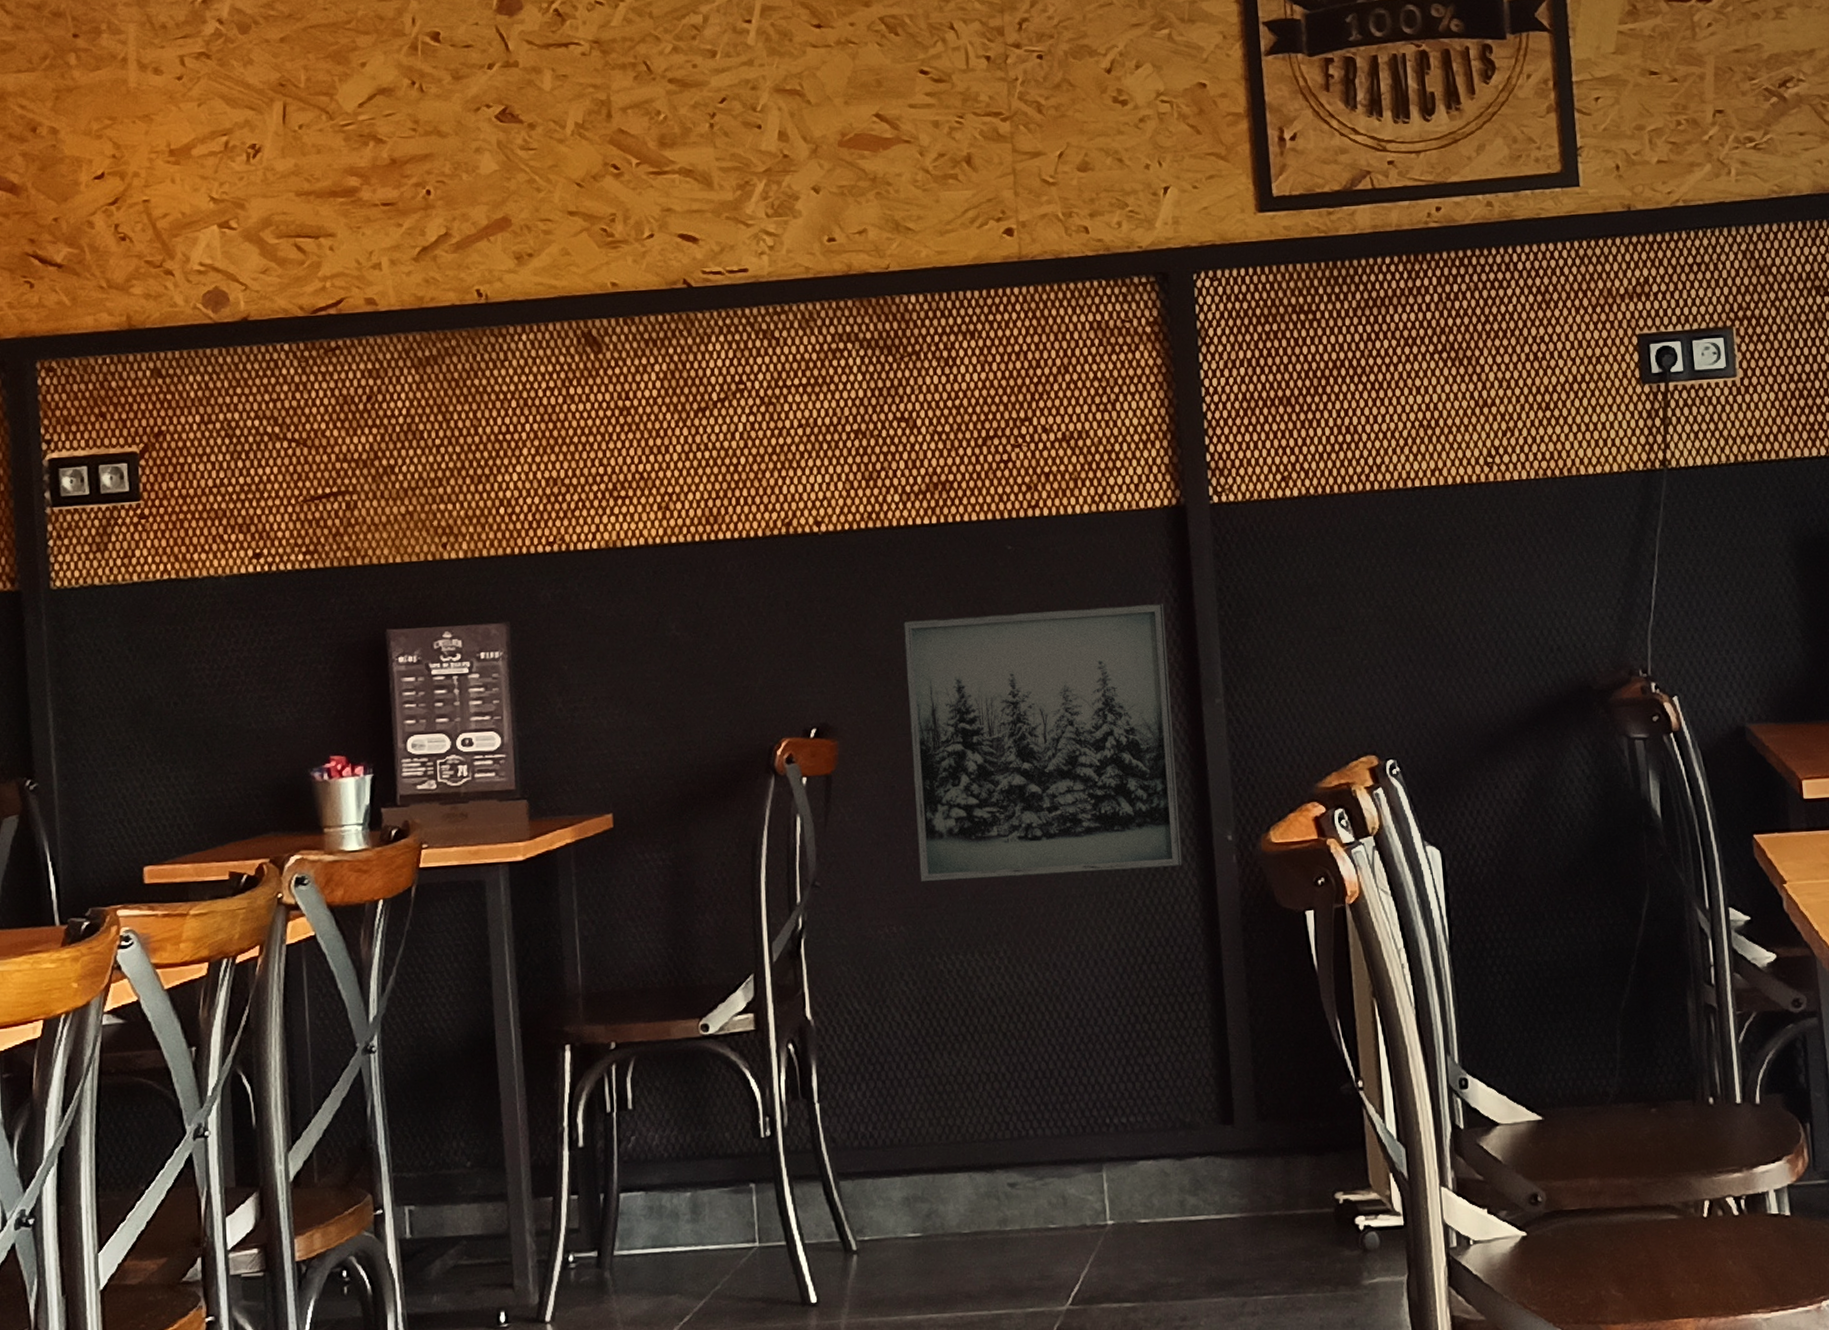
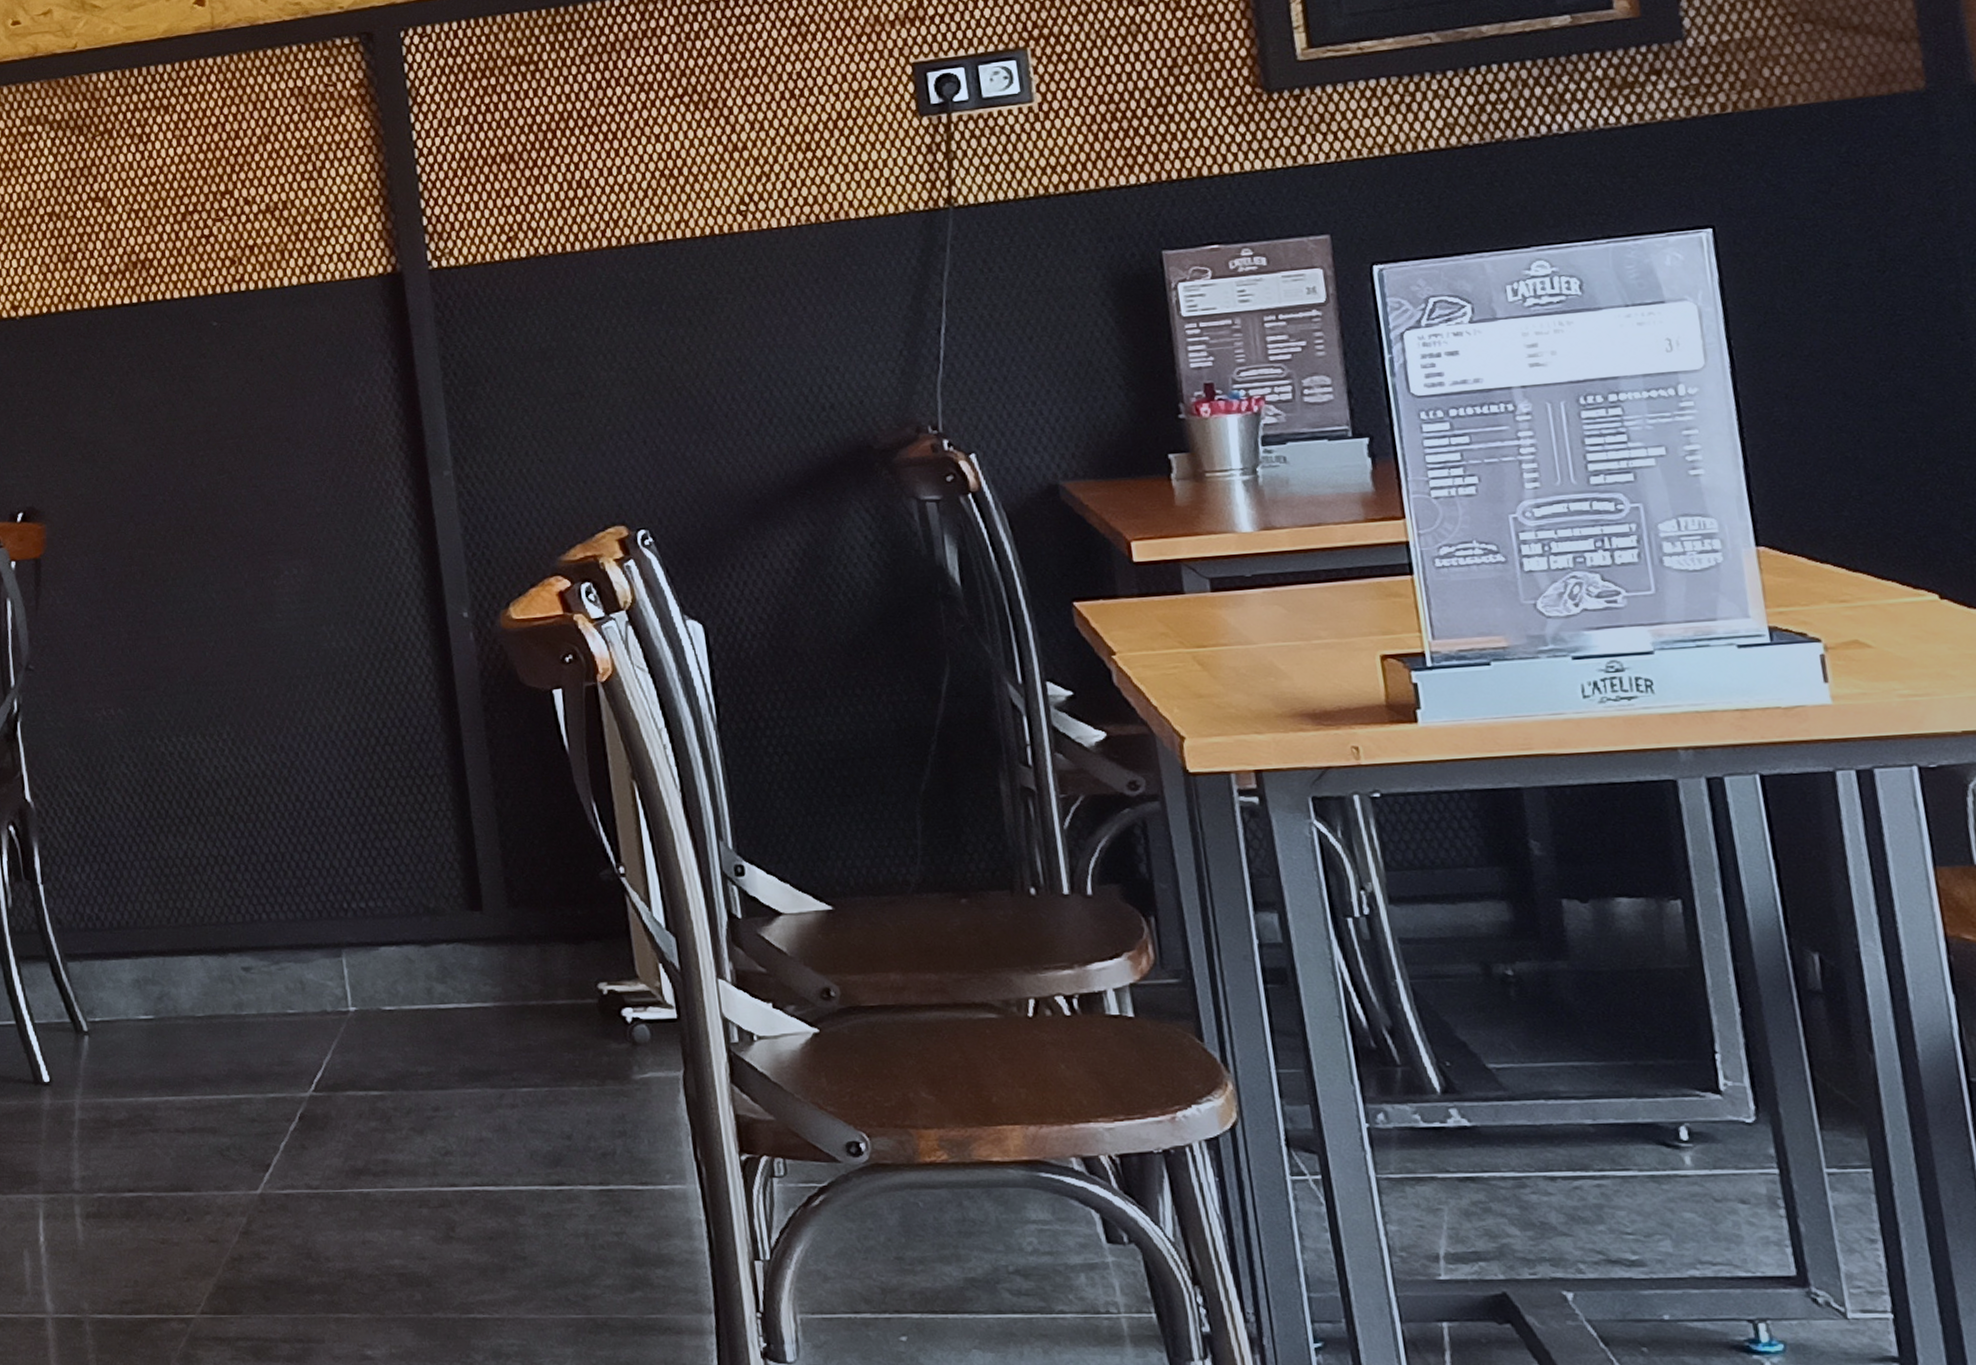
wall art: present [903,603,1182,882] -> none [107,374,415,665]

